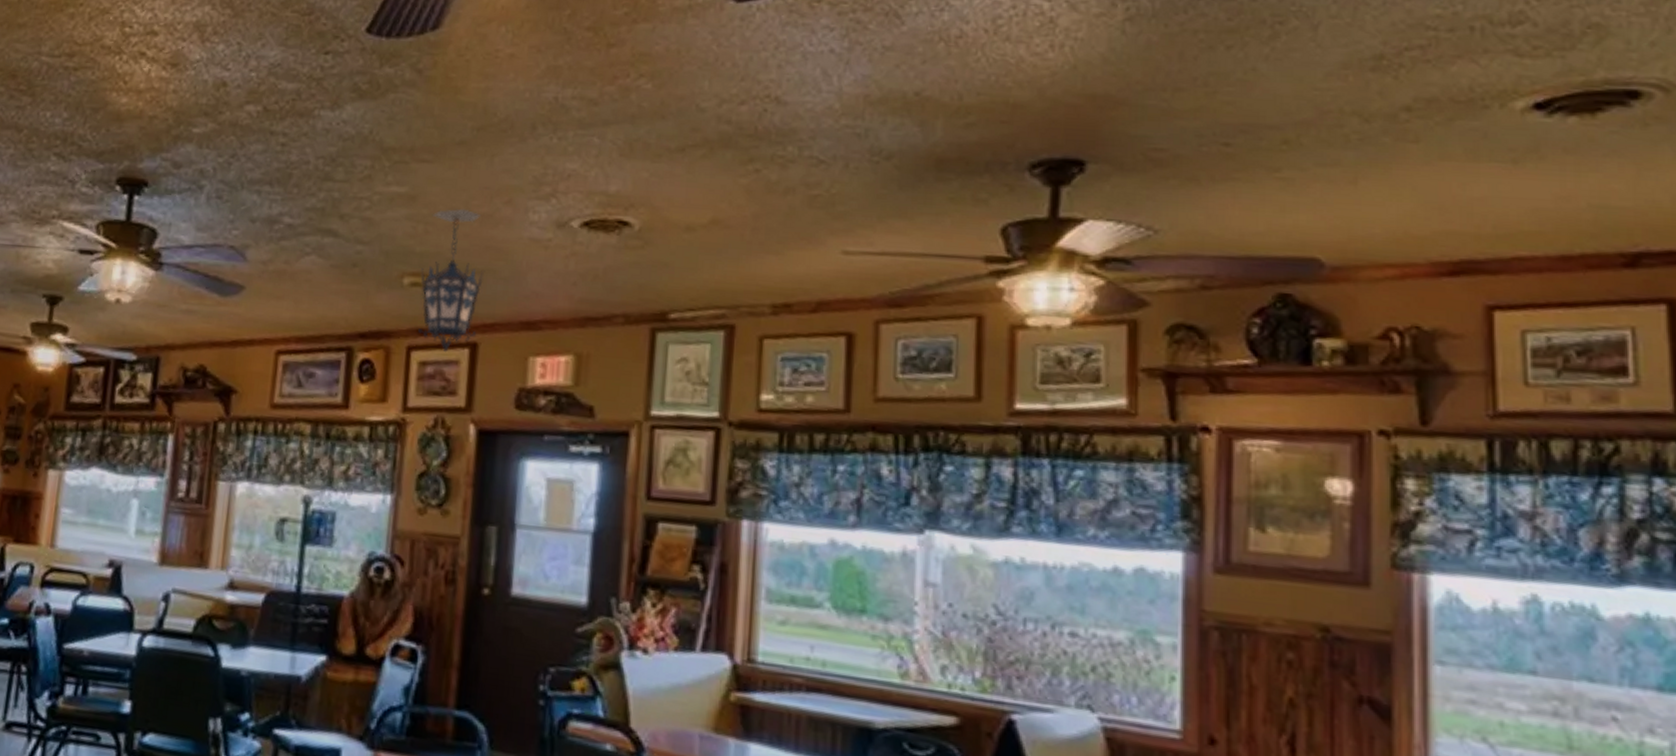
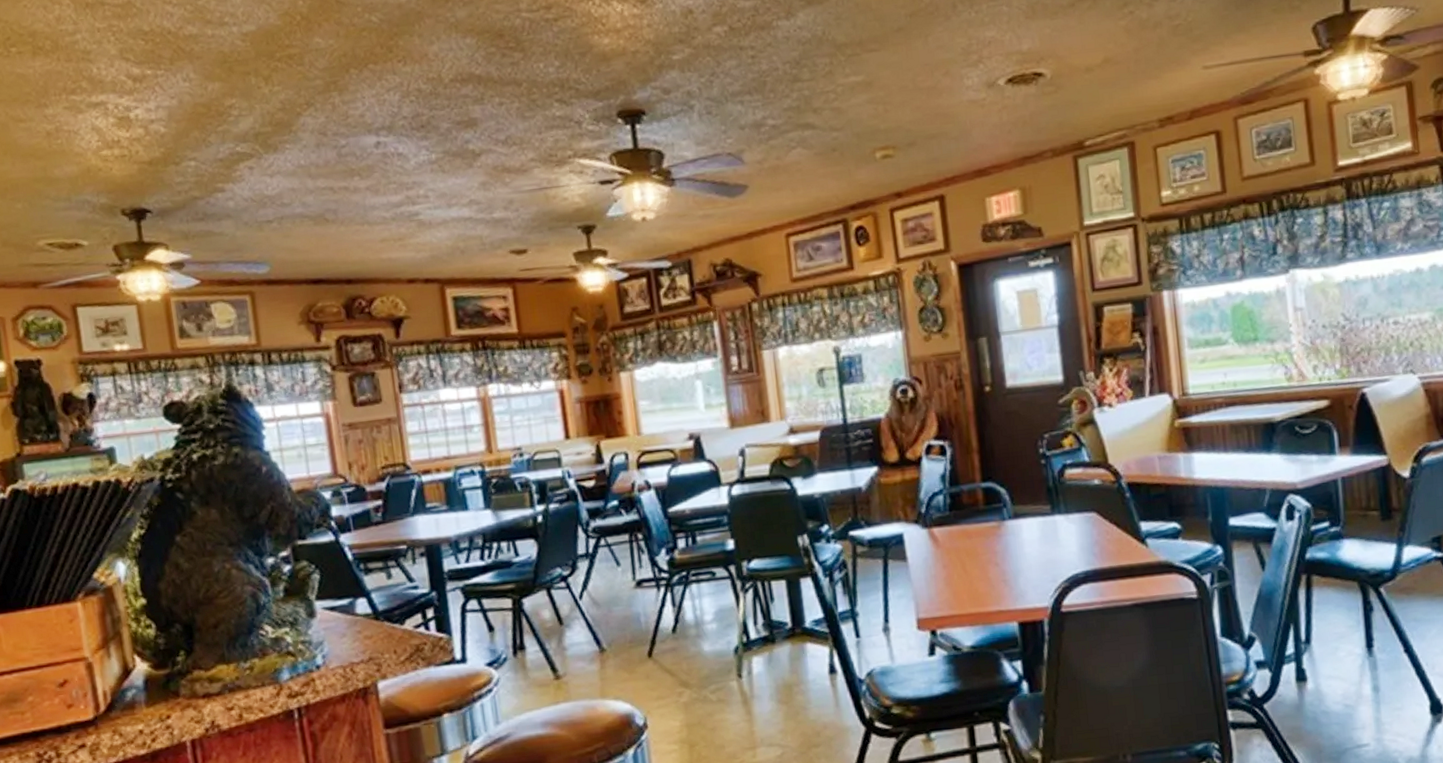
hanging lantern: present [418,208,485,353] -> none [887,85,942,208]

